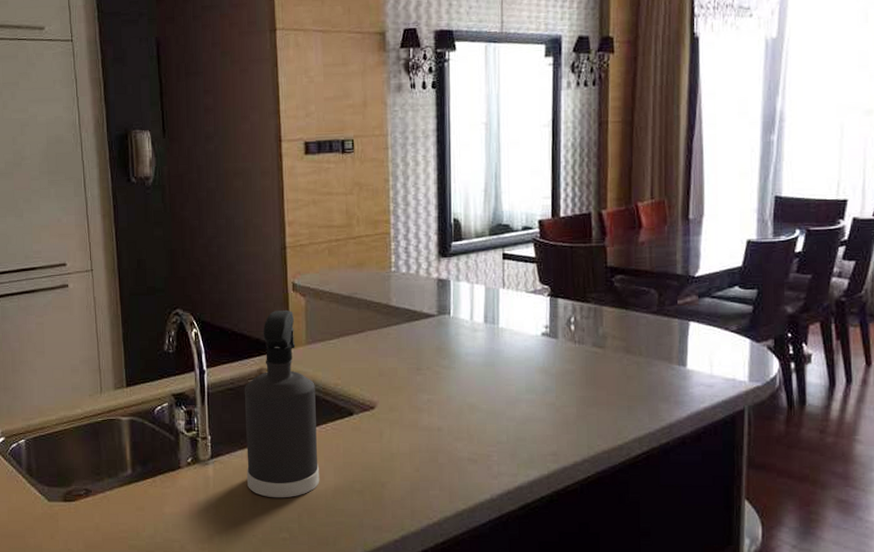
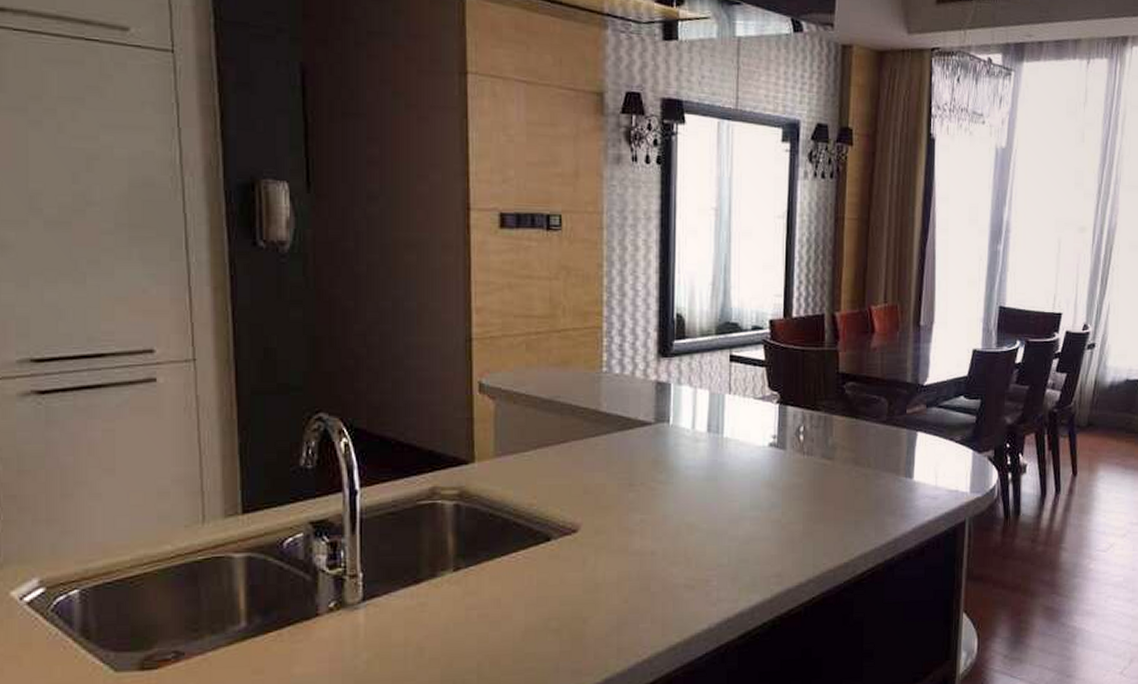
spray bottle: present [244,309,320,498] -> none [410,415,507,646]

